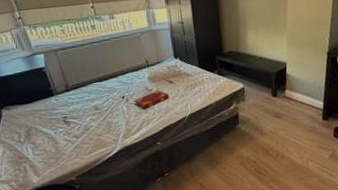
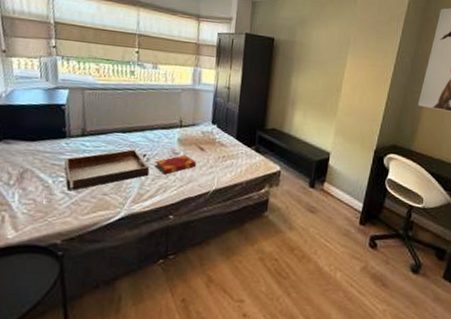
serving tray: none [58,93,131,137] -> present [64,148,150,190]

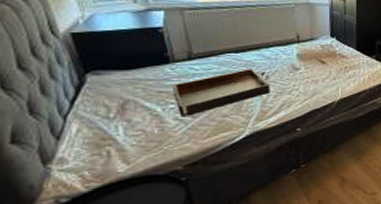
hardback book: present [154,154,197,175] -> none [275,69,320,90]

